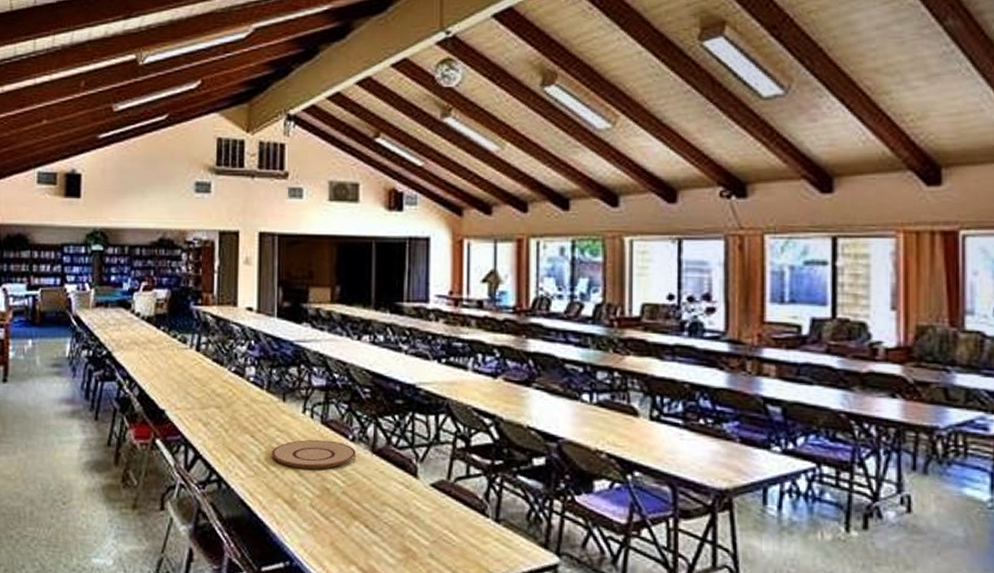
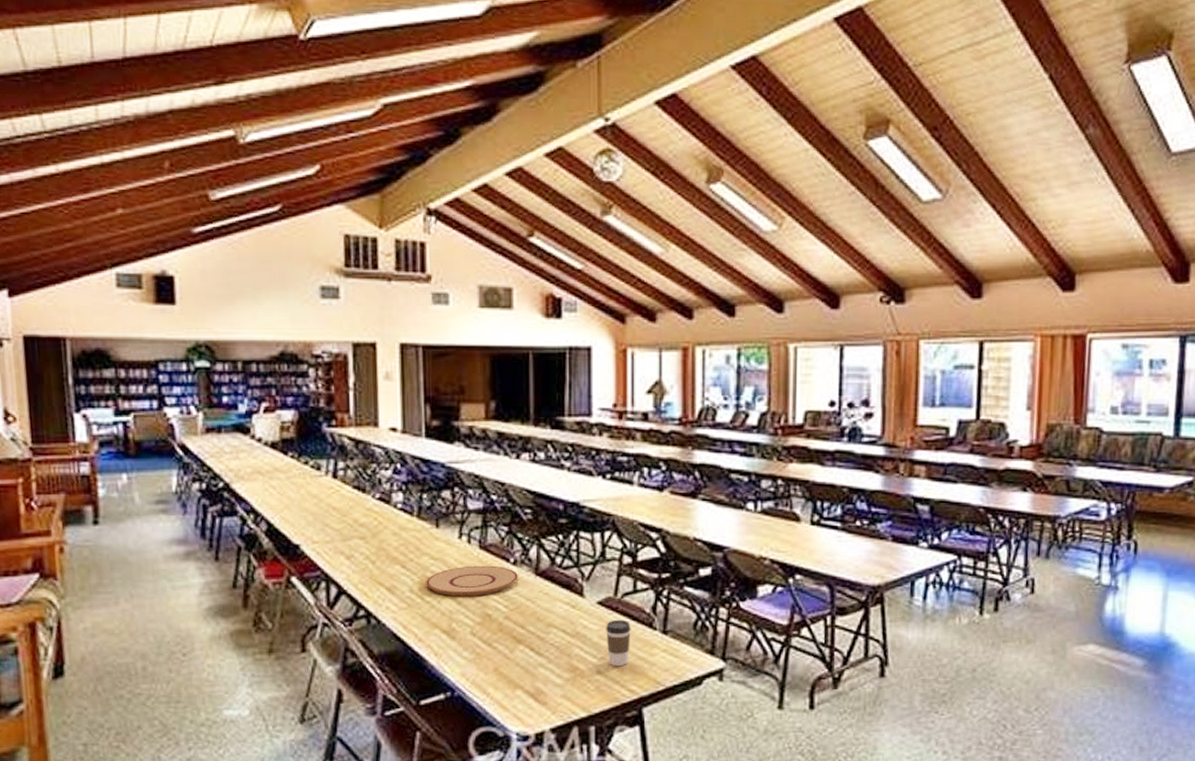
coffee cup: none [438,503,464,552] -> present [606,619,631,667]

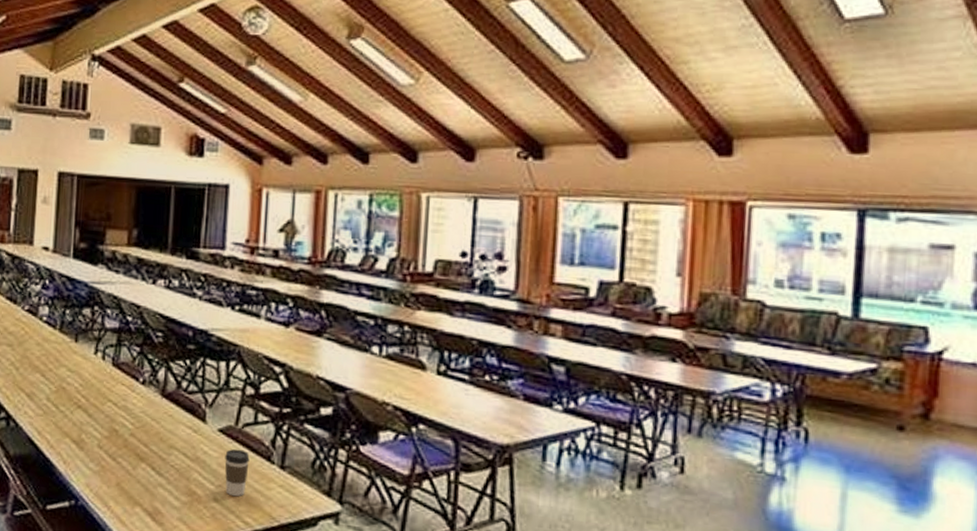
plate: present [426,565,518,597] -> none [62,381,146,411]

